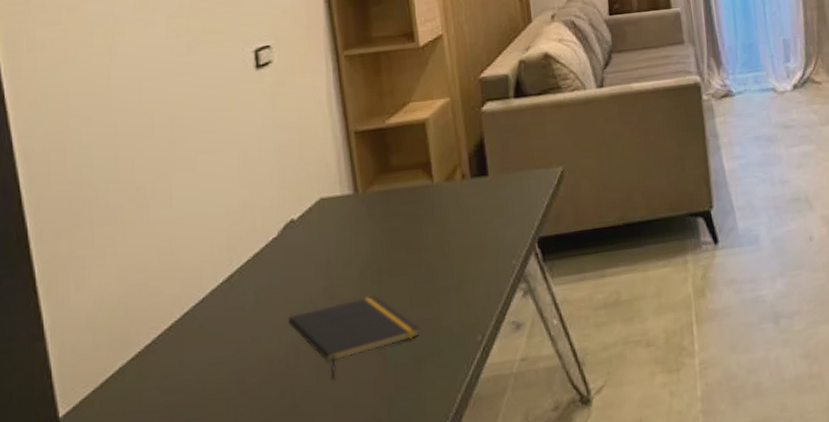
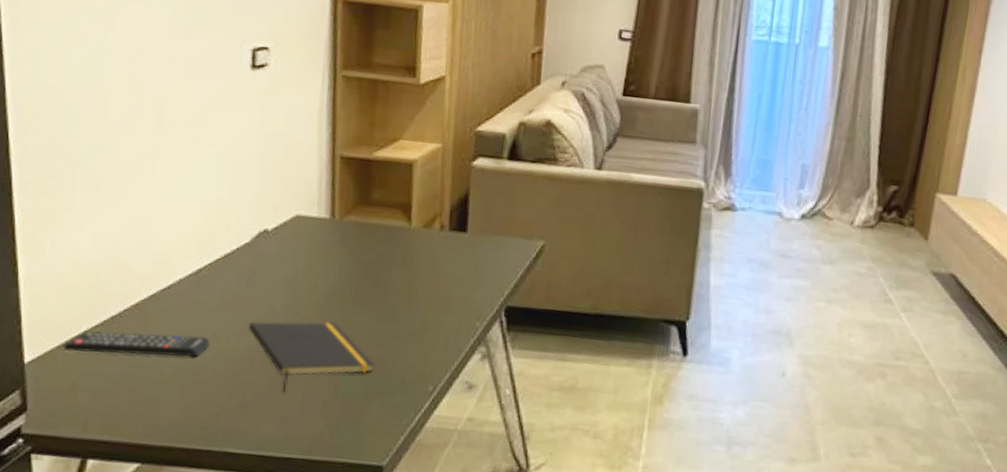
remote control: none [99,343,251,394] -> present [63,331,210,357]

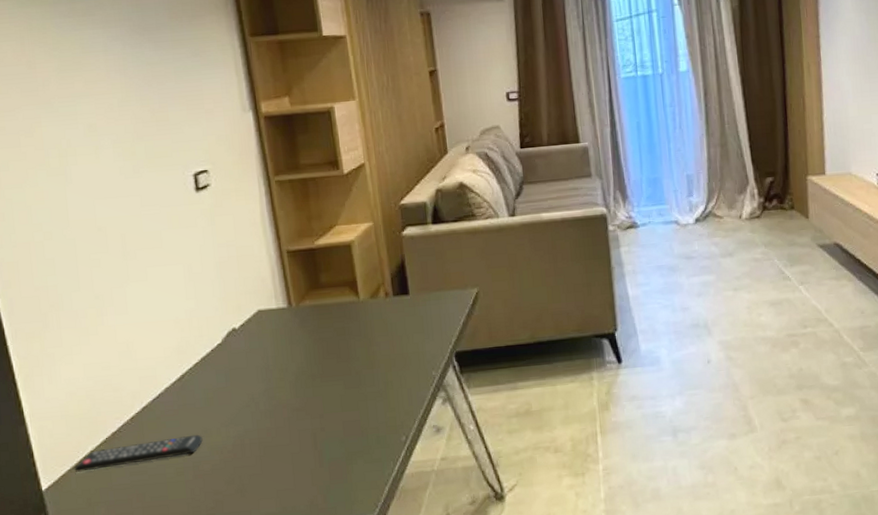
notepad: present [248,321,375,393] -> none [233,397,351,470]

